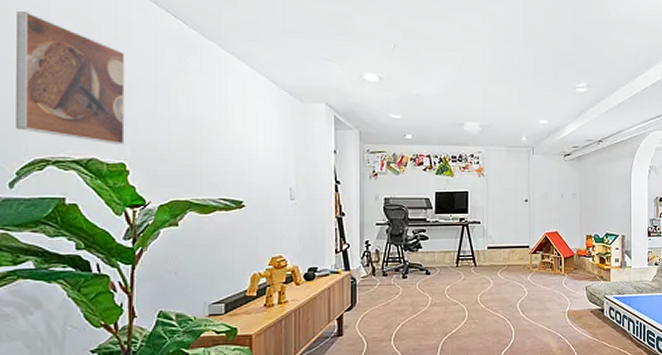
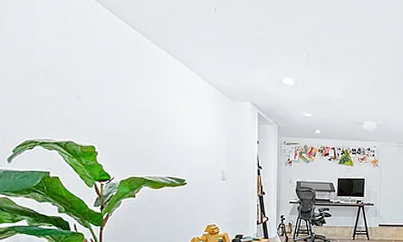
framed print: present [16,11,125,145] -> none [10,21,94,131]

